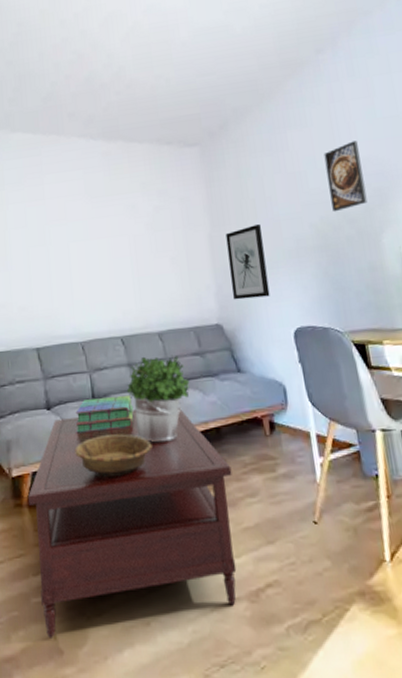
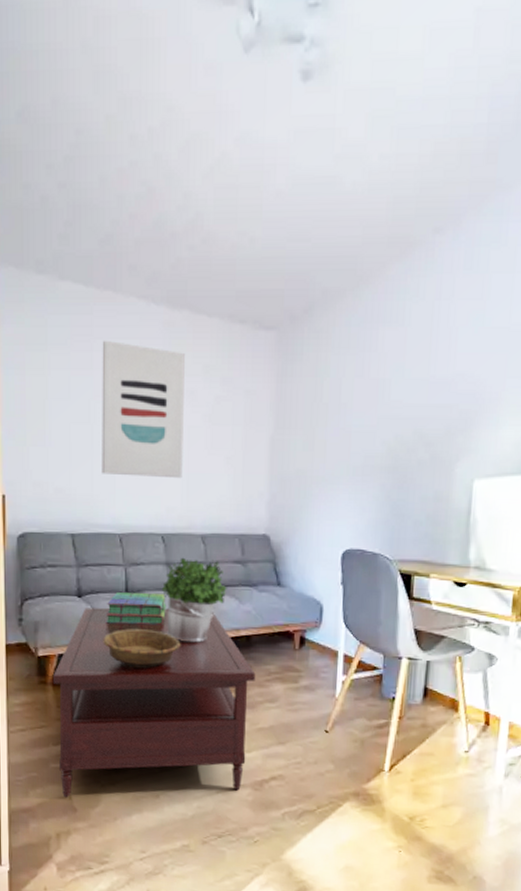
wall art: none [51,174,134,289] -> present [102,340,185,479]
wall art: present [225,224,270,300] -> none [285,433,329,513]
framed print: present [323,140,368,212] -> none [410,351,455,431]

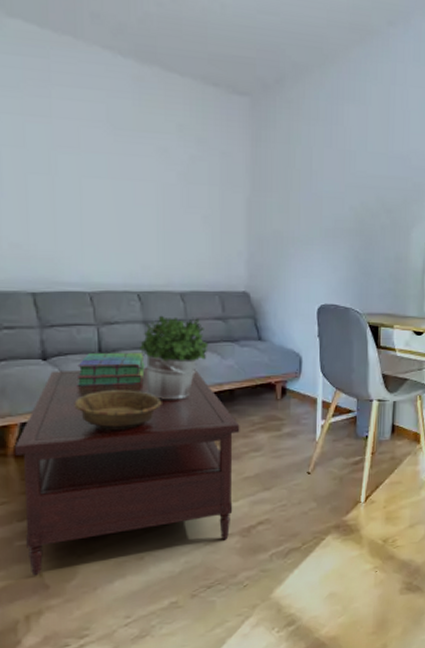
wall art: present [102,340,185,479] -> none [62,87,158,236]

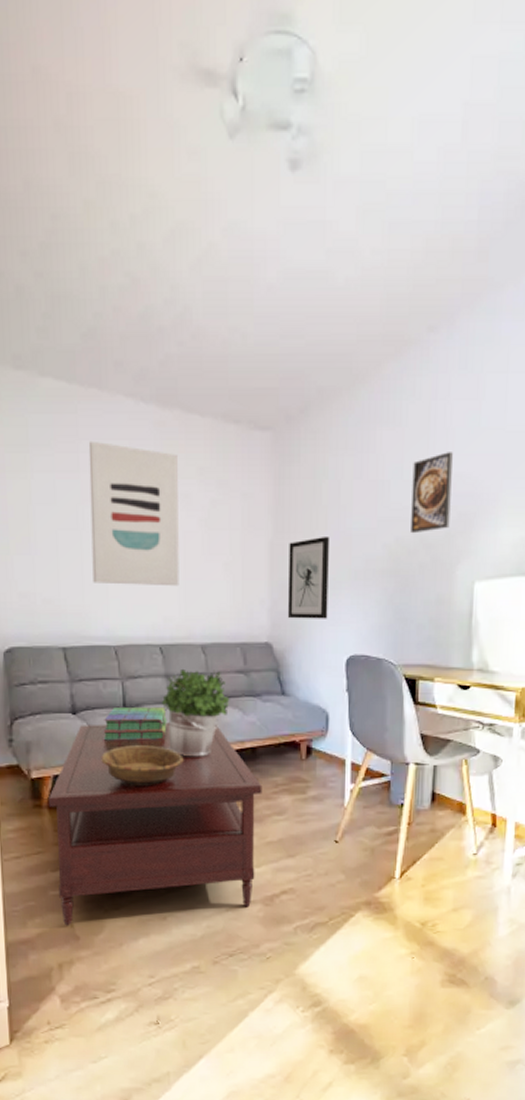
wall art: none [62,87,158,236] -> present [88,440,179,587]
wall art: none [263,197,302,271] -> present [287,537,329,619]
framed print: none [374,130,409,199] -> present [411,452,453,534]

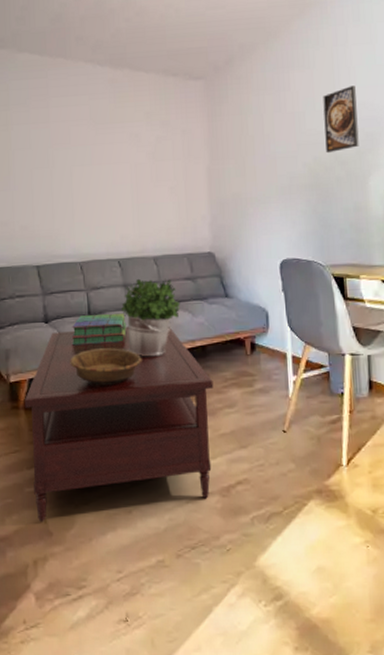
wall art: present [88,440,179,587] -> none [56,97,133,211]
wall art: present [287,537,329,619] -> none [223,161,261,231]

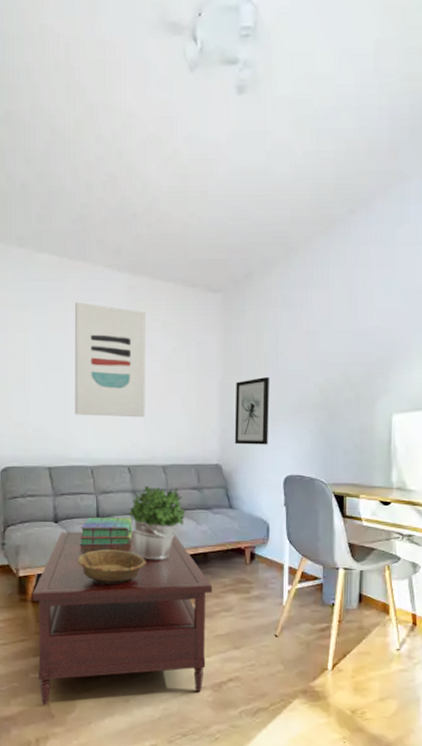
wall art: none [56,97,133,211] -> present [74,301,145,418]
wall art: none [223,161,261,231] -> present [234,377,269,445]
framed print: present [323,85,359,154] -> none [337,308,372,375]

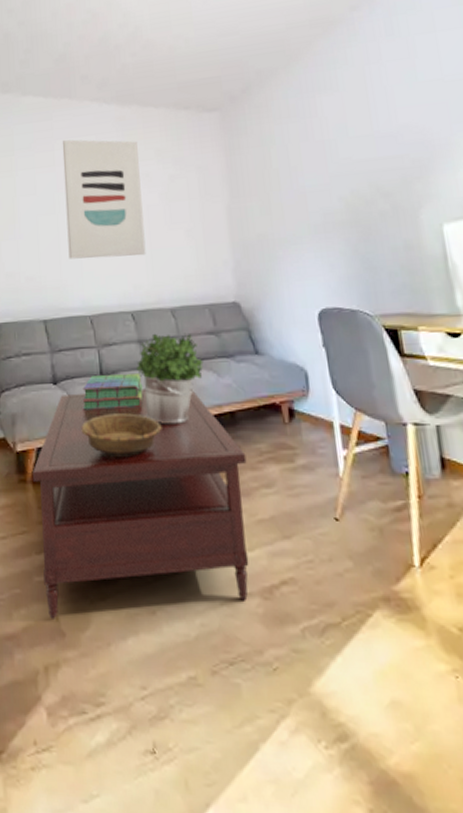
wall art: present [234,377,269,445] -> none [245,196,293,277]

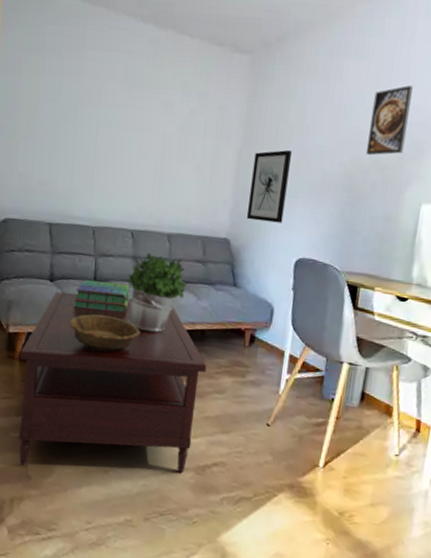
wall art: present [62,139,146,259] -> none [82,50,166,181]
wall art: none [245,196,293,277] -> present [246,150,291,223]
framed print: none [356,106,405,185] -> present [366,85,413,156]

